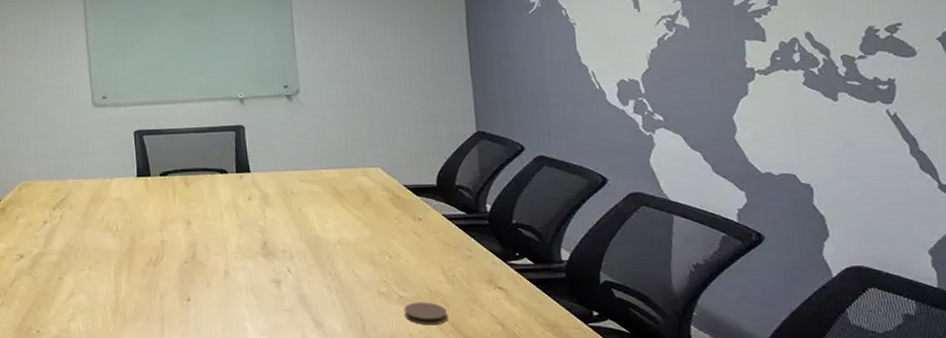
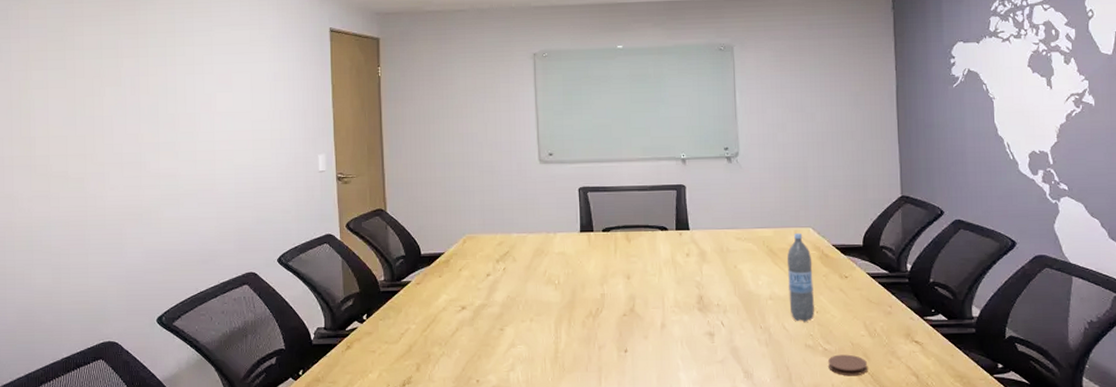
water bottle: none [355,173,387,268] -> present [786,232,814,322]

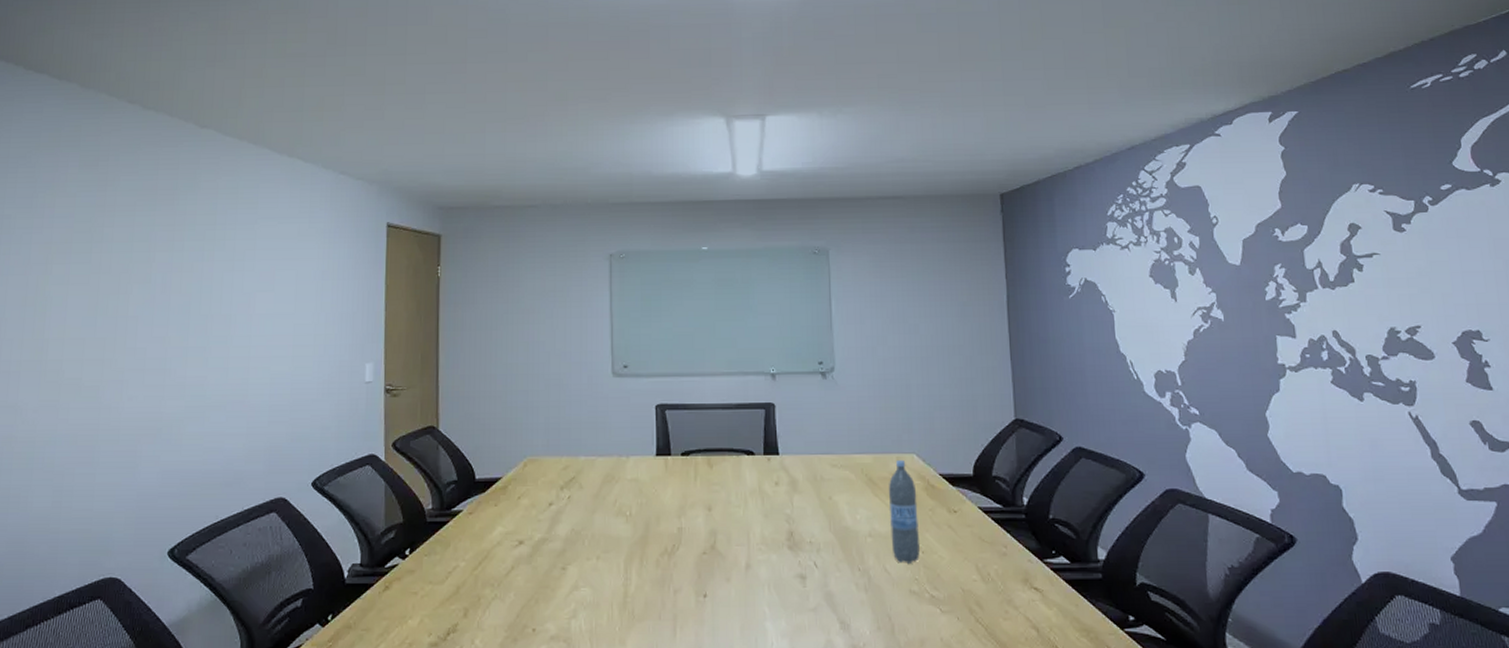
coaster: present [828,354,868,376] -> none [936,602,982,629]

